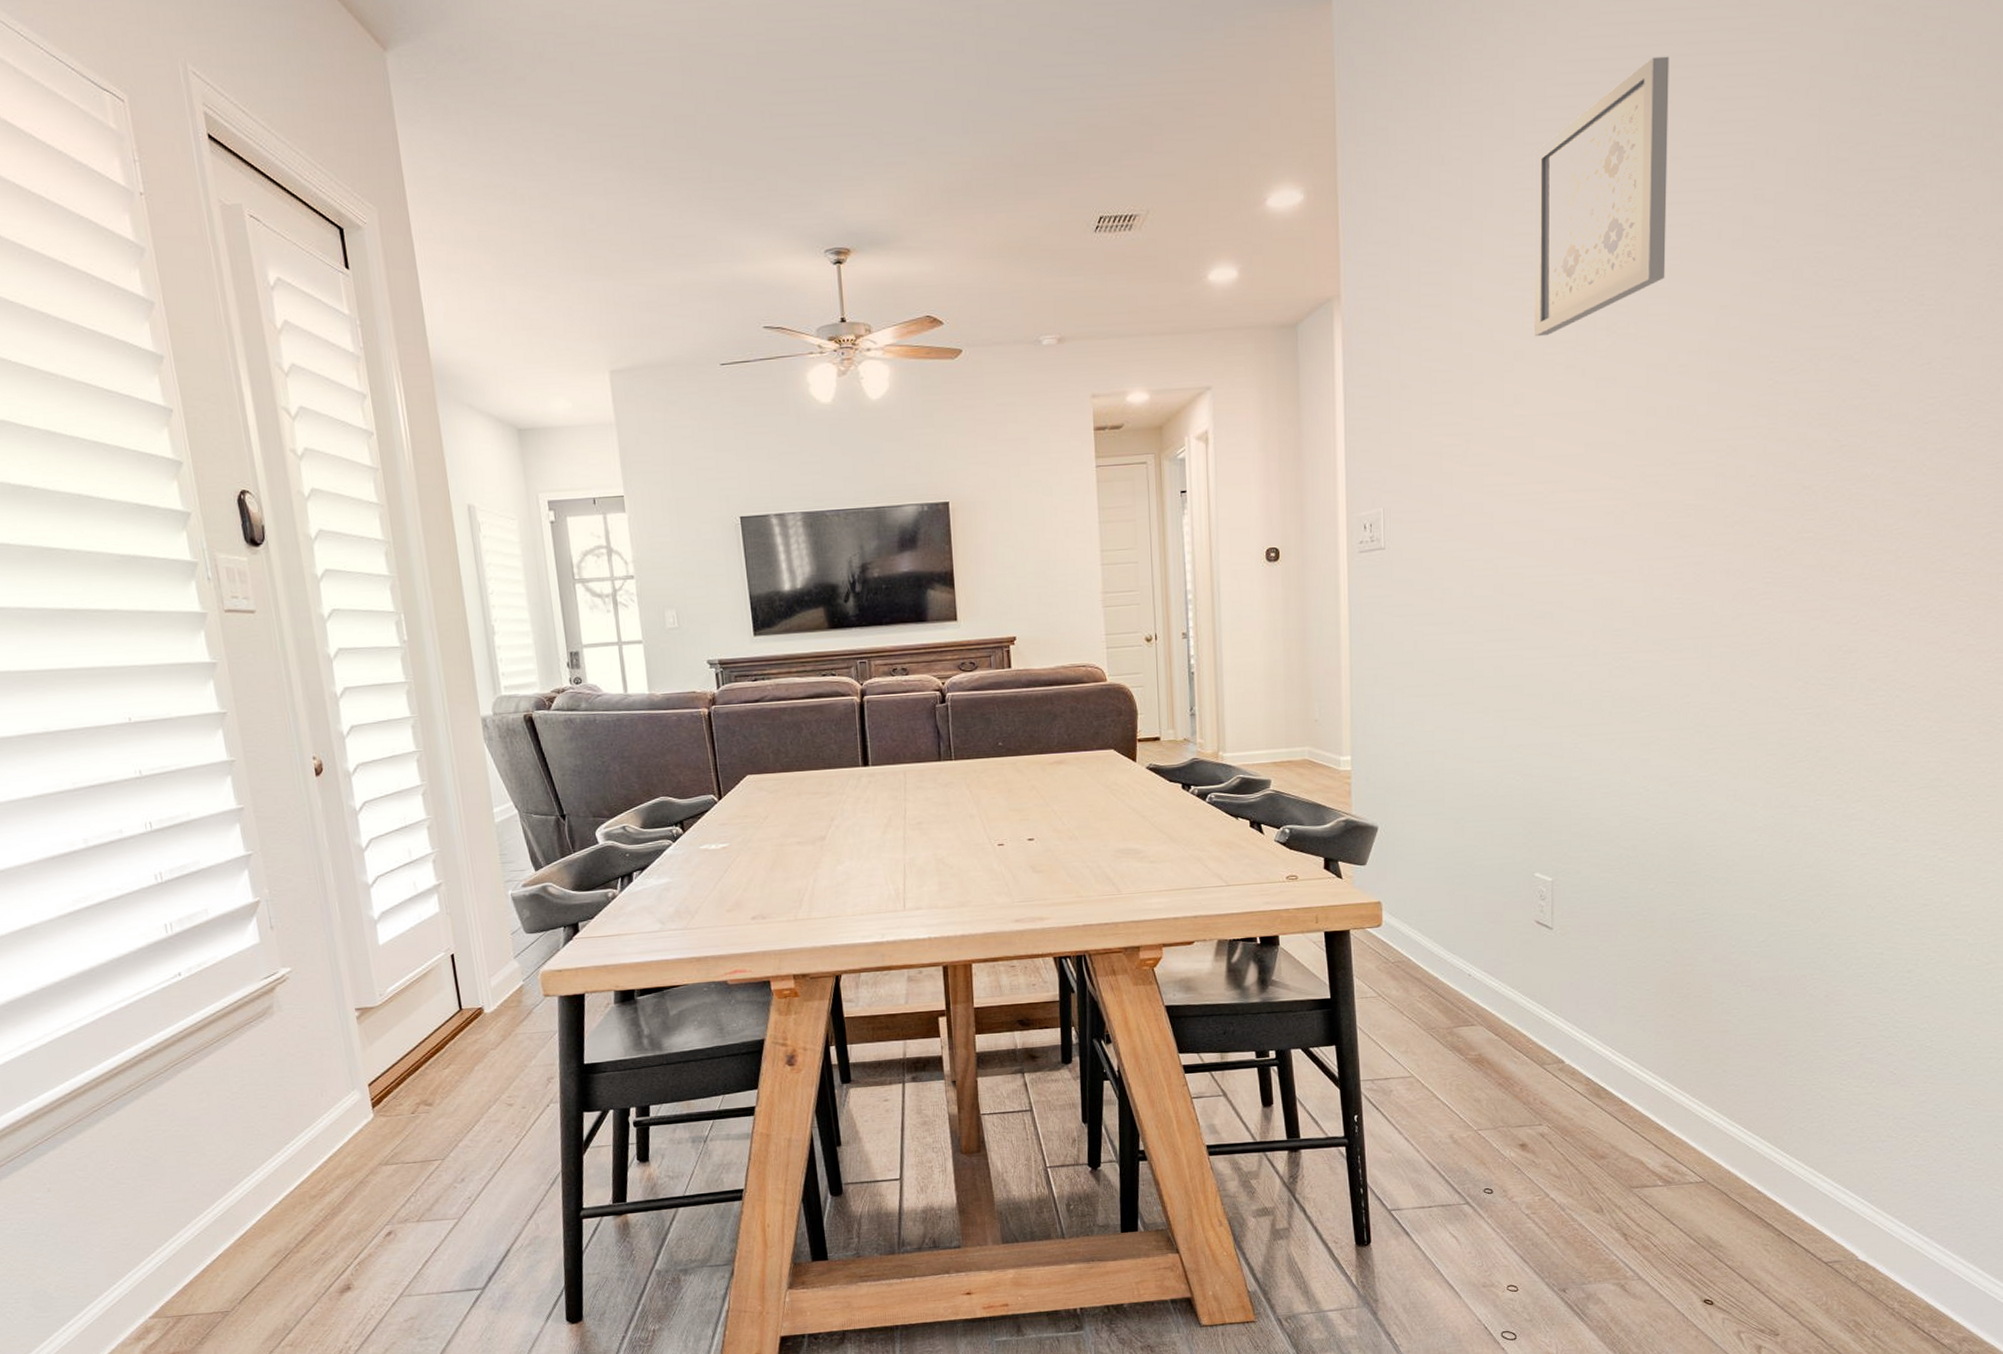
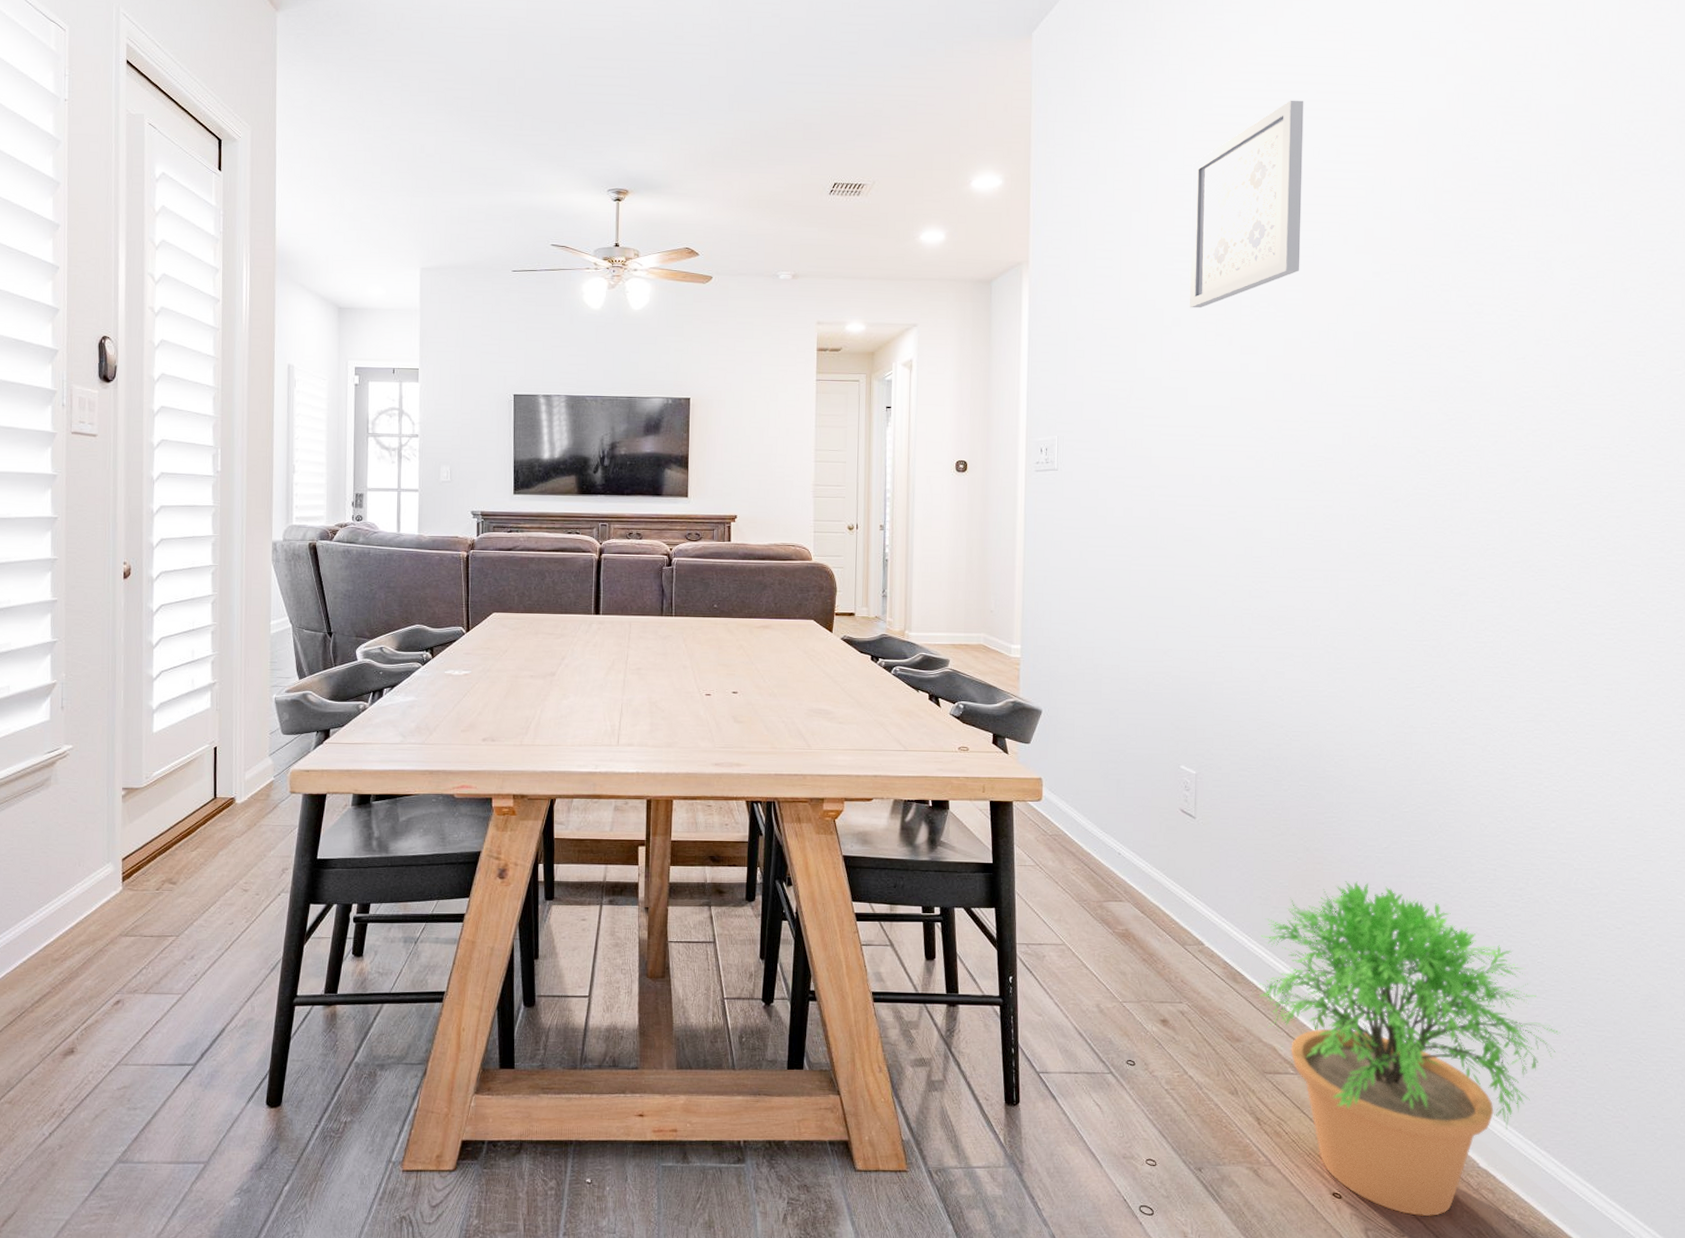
potted plant: none [1623,980,1948,1314] -> present [1257,881,1561,1217]

